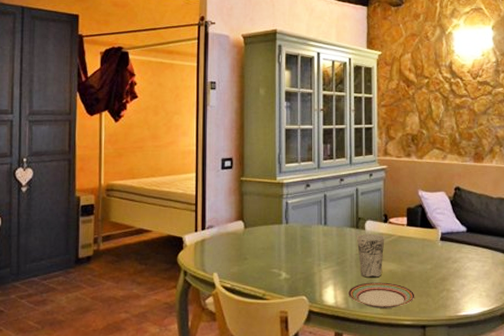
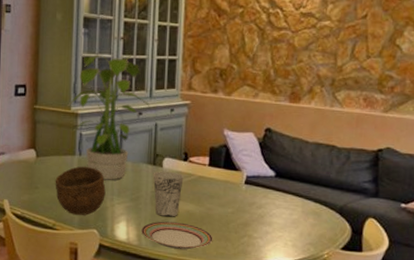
bowl: none [263,234,313,283] -> present [55,166,106,215]
potted plant: none [273,125,351,246] -> present [67,55,150,180]

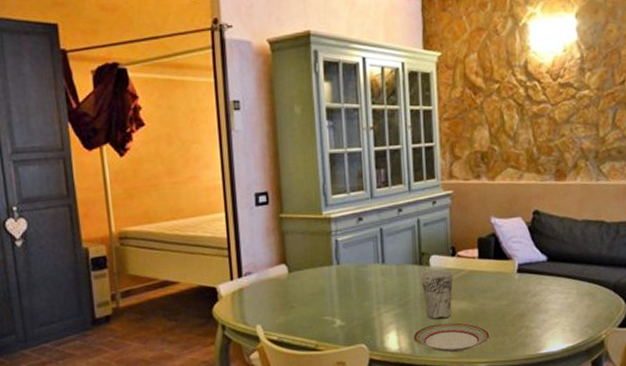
bowl: present [55,166,106,215] -> none [312,275,371,331]
potted plant: present [67,55,150,180] -> none [318,146,410,288]

